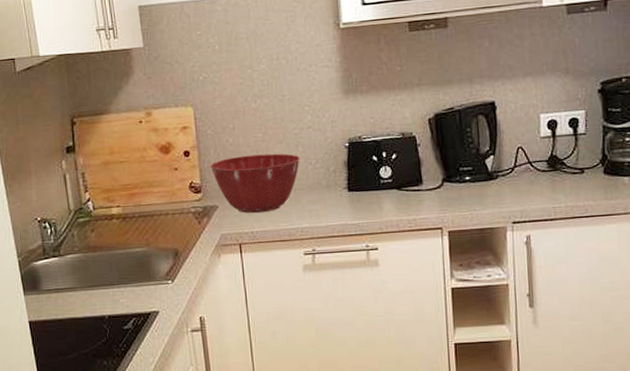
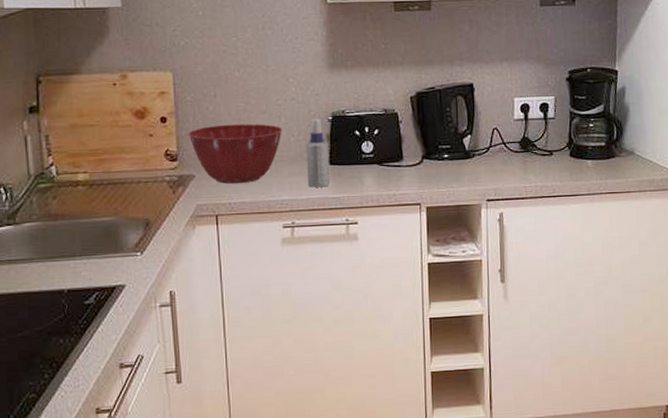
spray bottle: none [323,145,348,215] -> present [305,118,329,188]

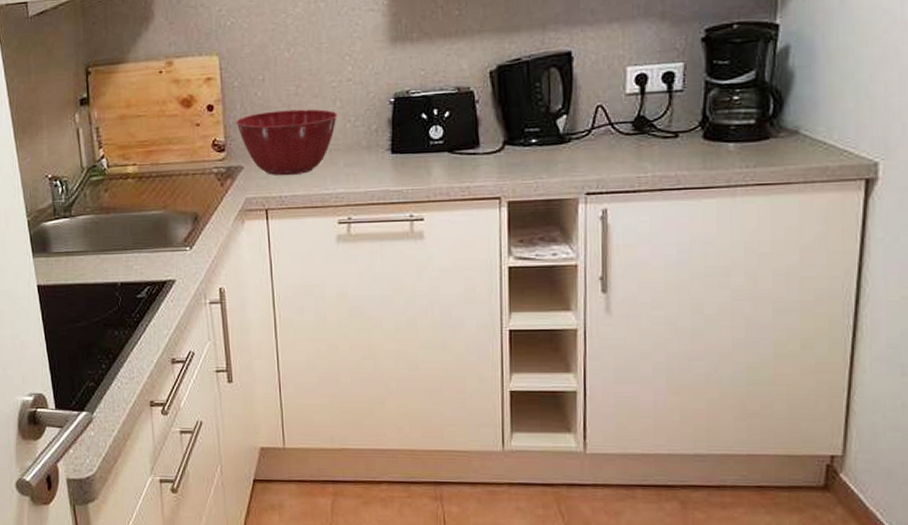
spray bottle: present [305,118,329,188] -> none [364,100,391,179]

